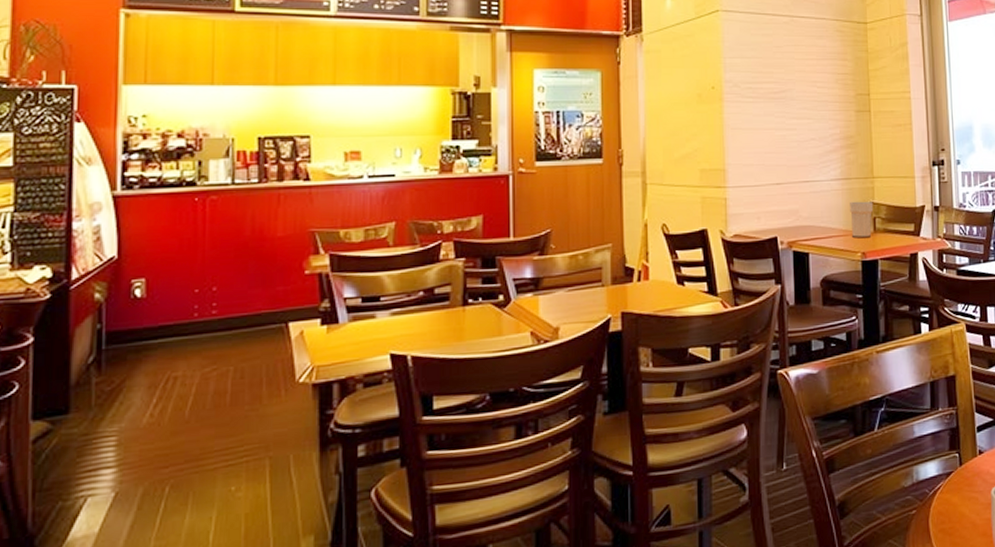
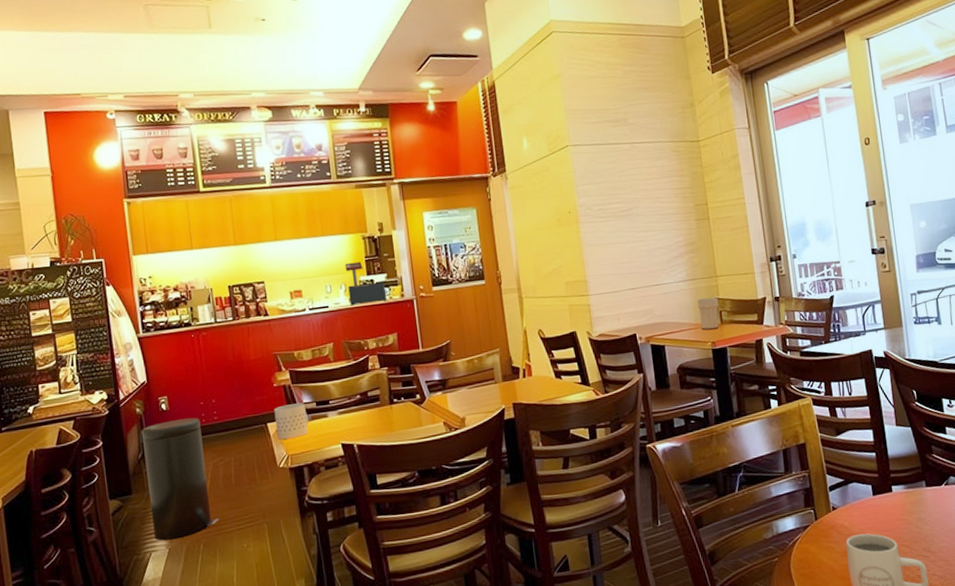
pedal bin: none [93,309,199,481] -> present [139,417,219,541]
mug: none [300,298,346,345] -> present [274,403,308,440]
cash register: none [424,122,475,177] -> present [345,261,387,306]

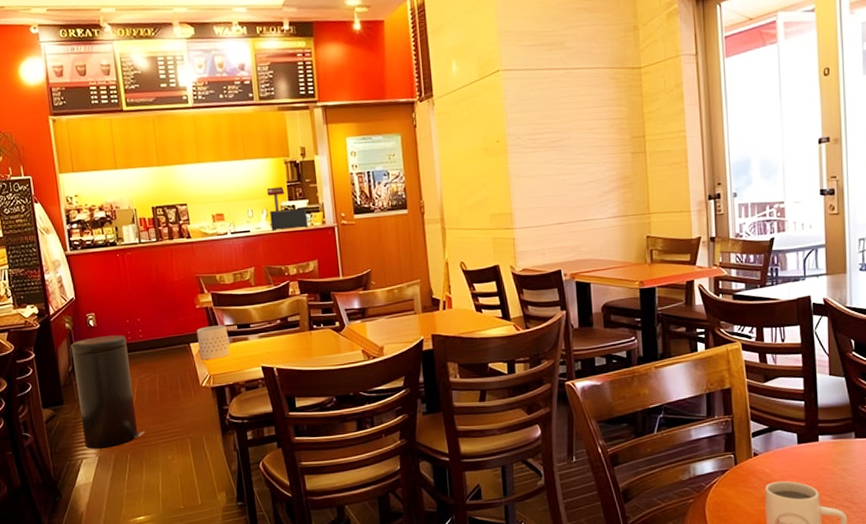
cup: present [697,297,720,331] -> none [627,235,650,269]

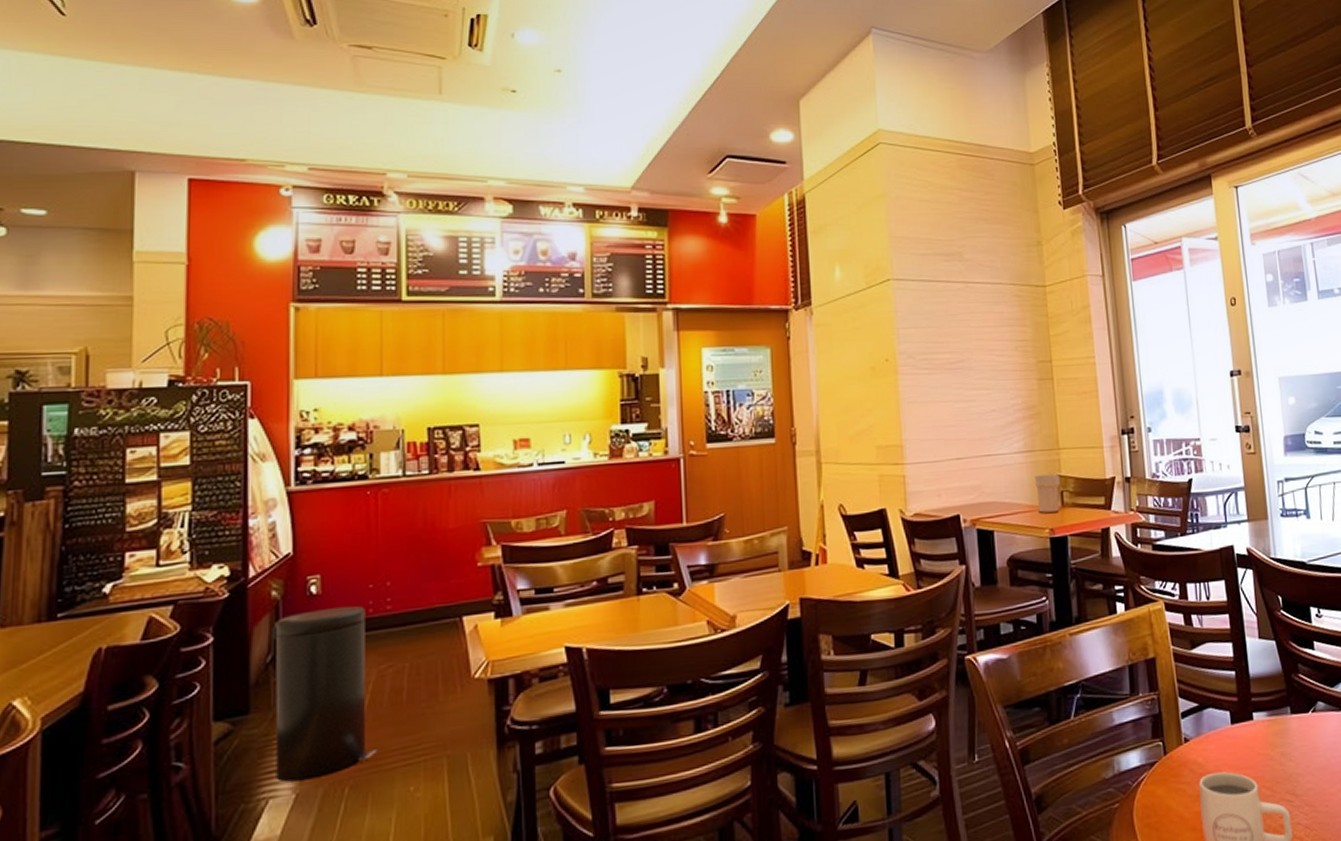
mug: present [196,325,230,360] -> none [474,589,520,640]
cash register: present [266,186,309,231] -> none [592,405,645,463]
cup: none [627,235,650,269] -> present [1035,474,1061,514]

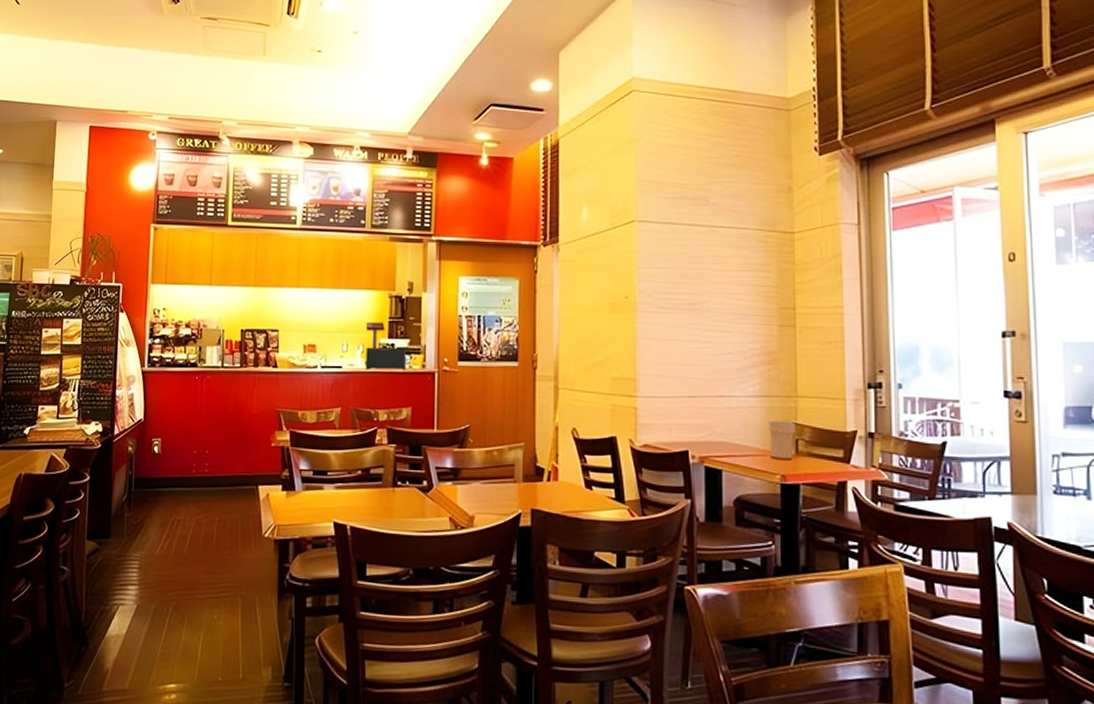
pedal bin: present [271,606,377,782] -> none [125,465,193,596]
cash register: none [592,405,645,463] -> present [365,322,407,371]

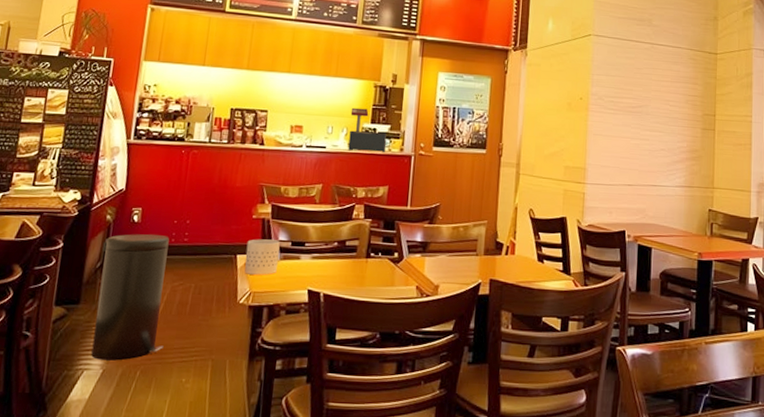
pedal bin: none [125,465,193,596] -> present [91,234,170,361]
mug: none [267,468,301,507] -> present [244,239,280,275]
cup: present [769,420,796,460] -> none [691,207,712,241]

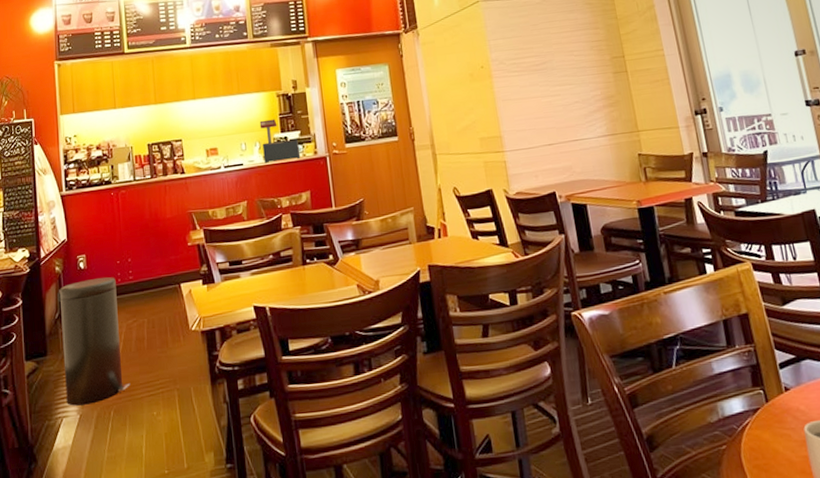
mug: present [244,239,280,275] -> none [187,262,221,301]

